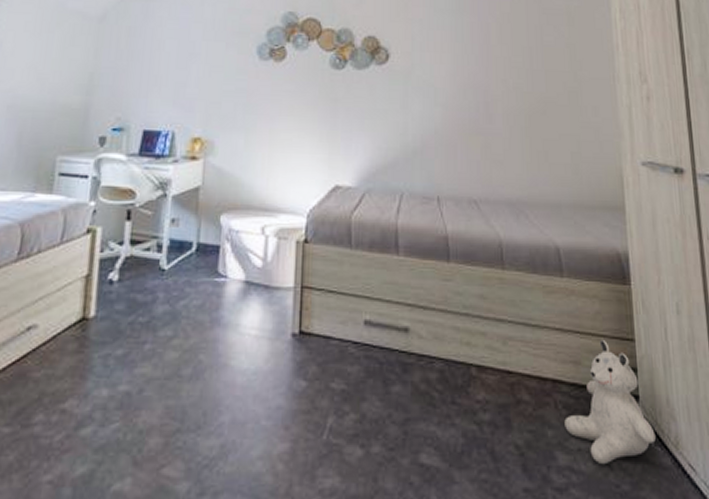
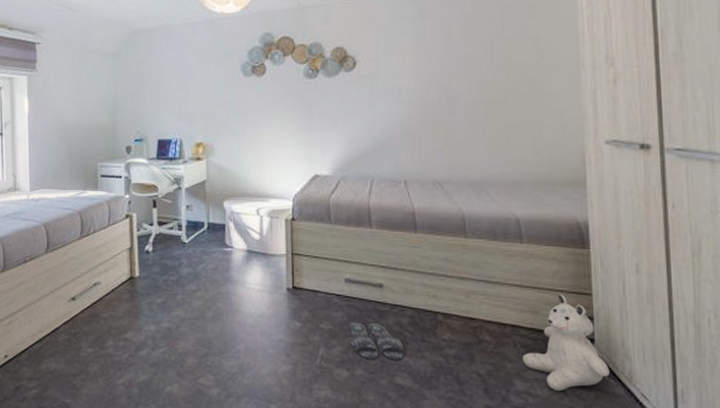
slippers: none [365,381,431,432] -> present [348,323,404,362]

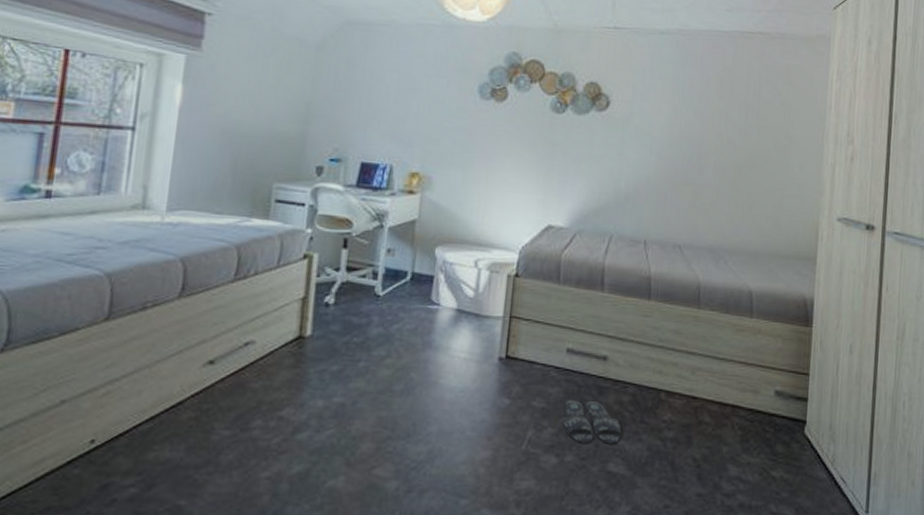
stuffed animal: present [522,293,610,392] -> none [738,372,816,476]

